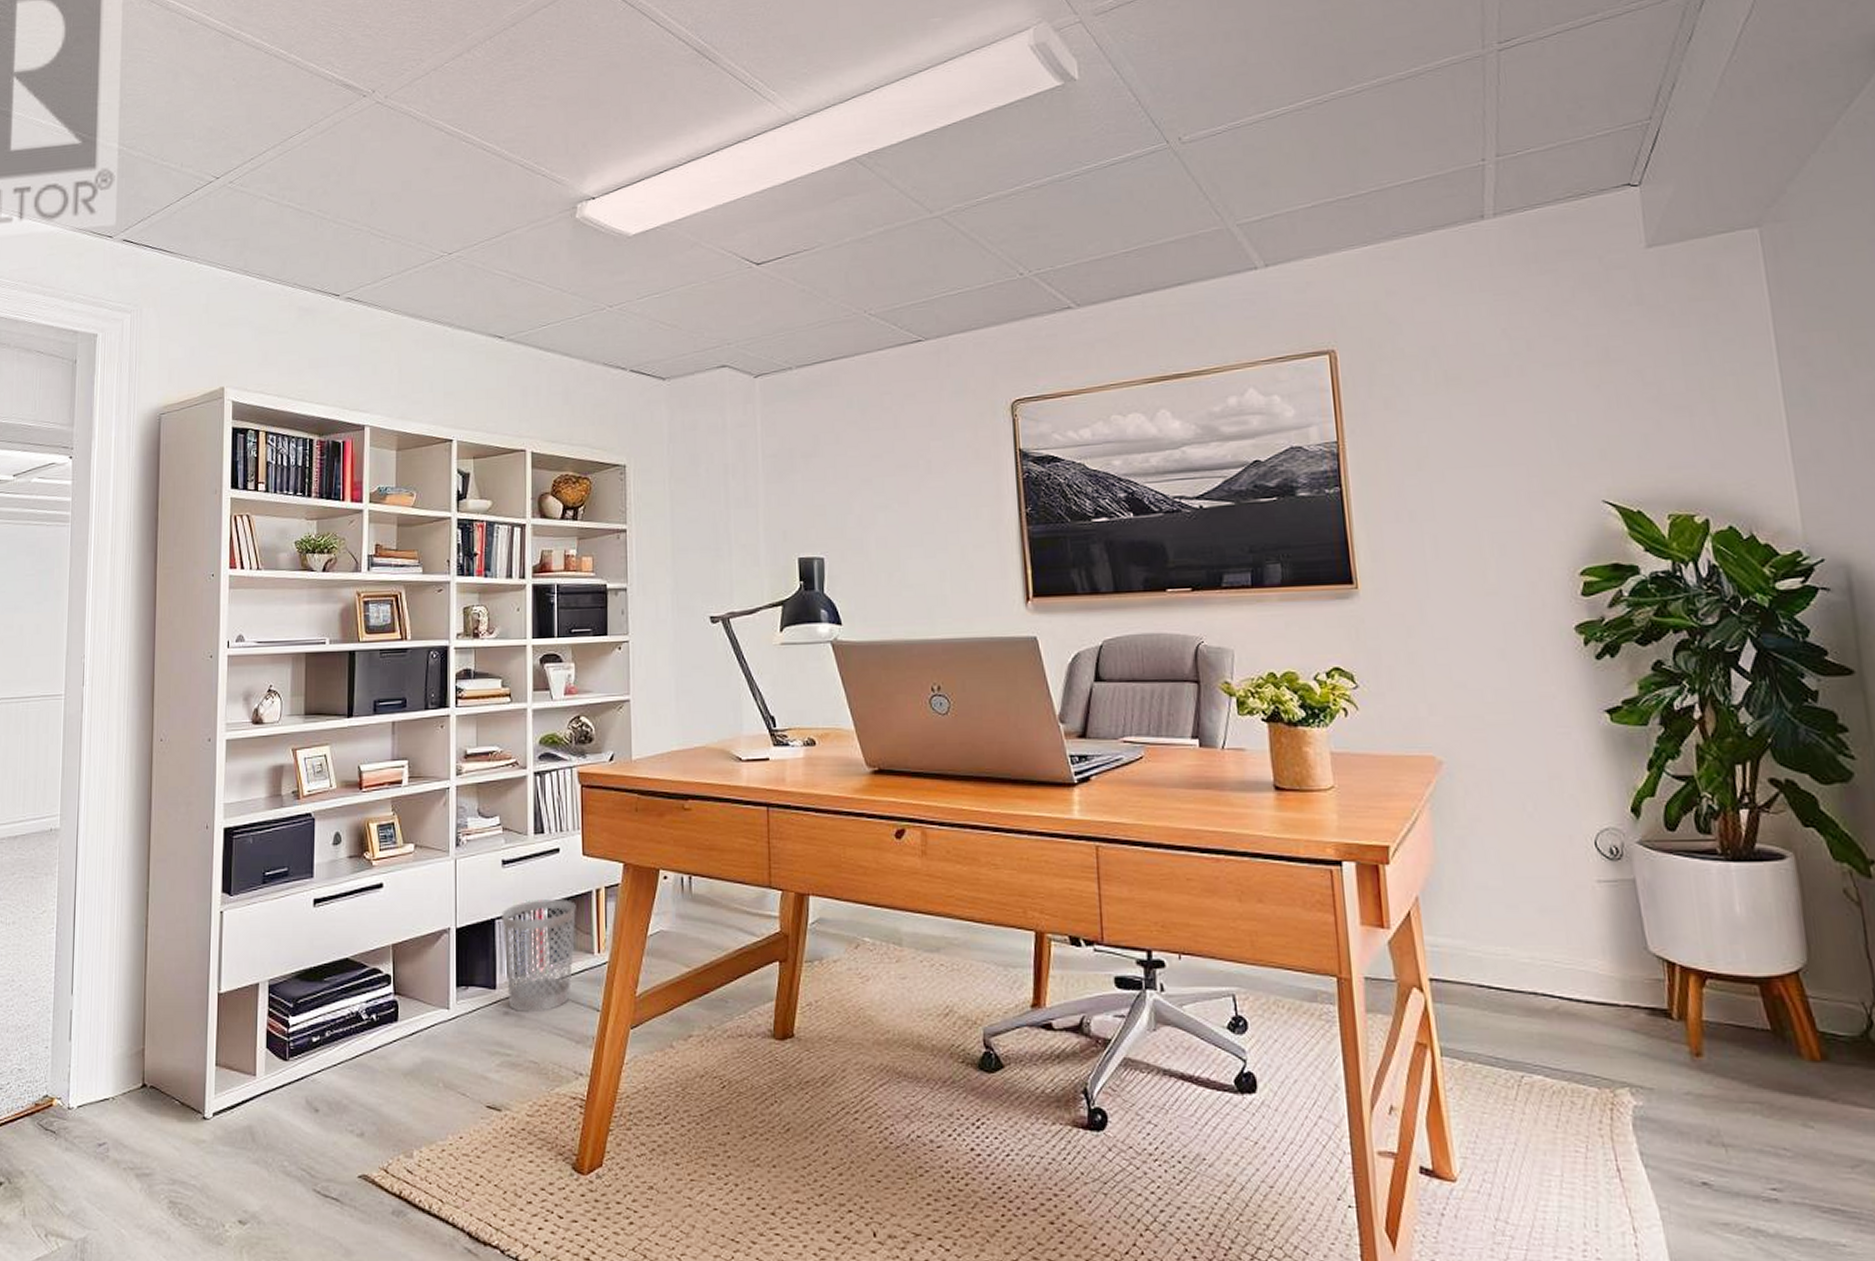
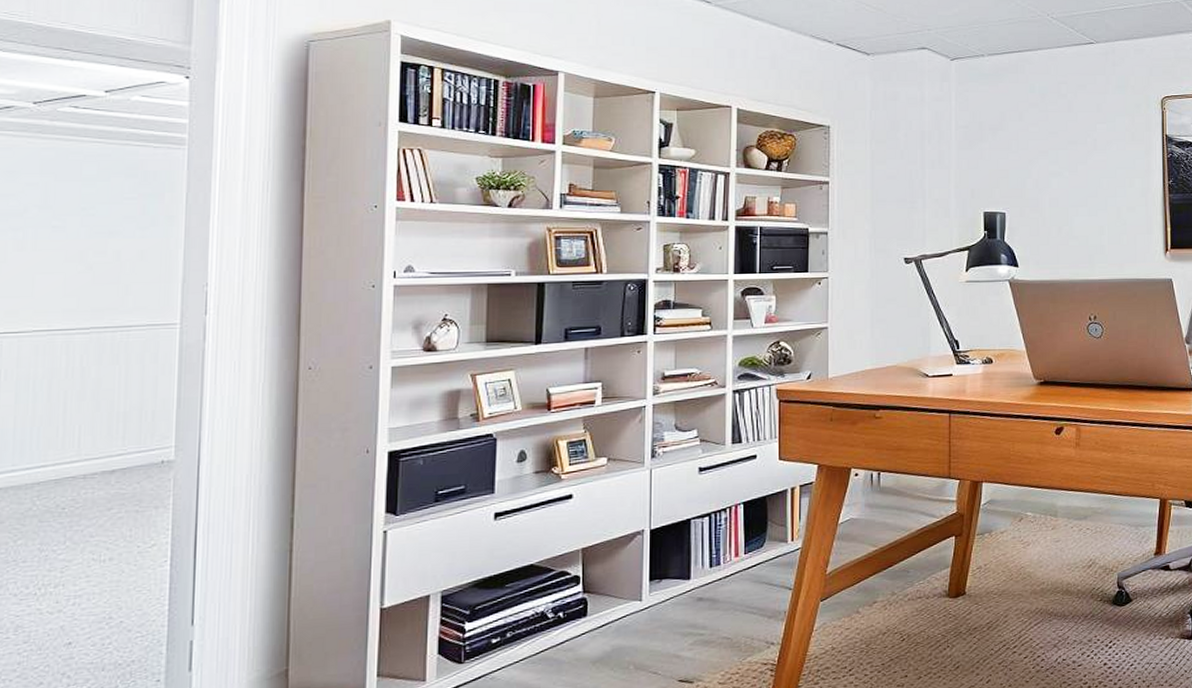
wastebasket: present [502,899,576,1013] -> none [697,498,771,598]

